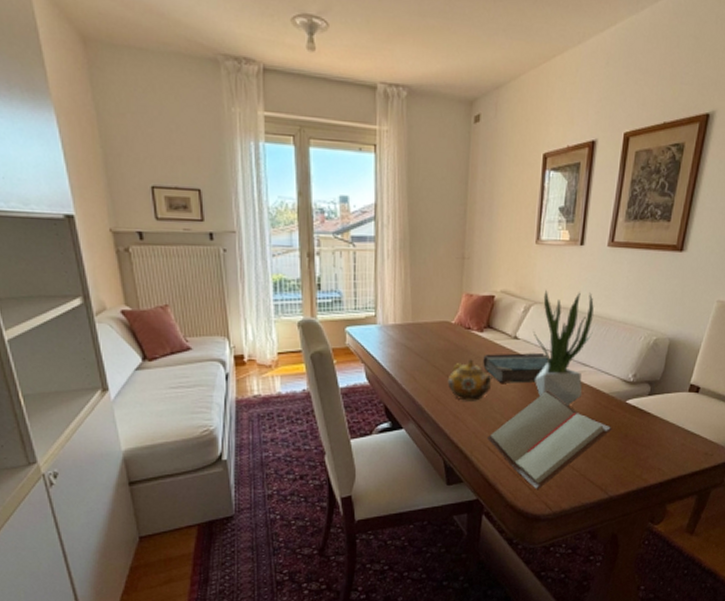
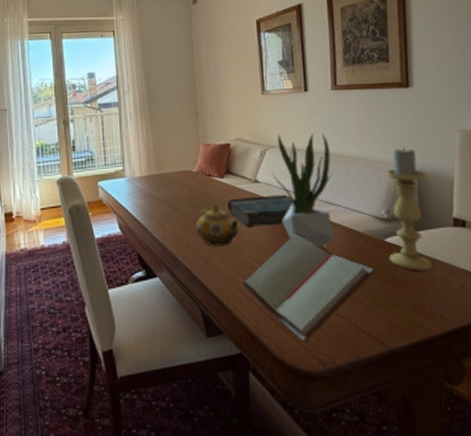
candle holder: none [626,313,677,430] -> present [385,147,433,271]

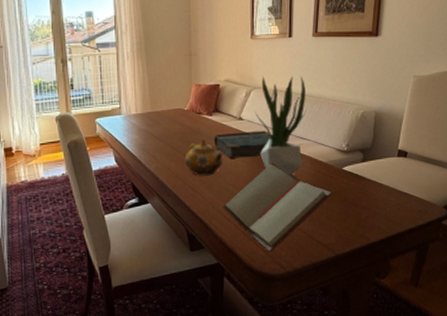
candle holder: present [385,147,433,271] -> none [344,89,382,193]

